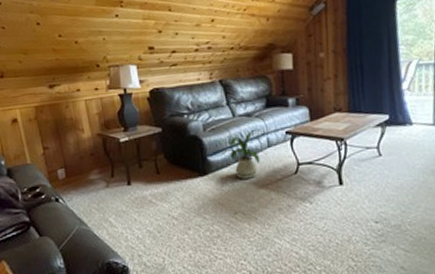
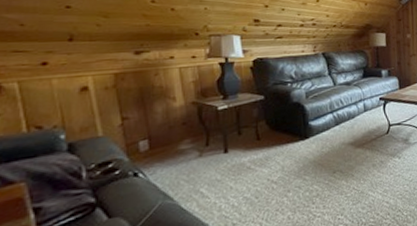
house plant: present [218,128,267,179] -> none [319,95,363,141]

